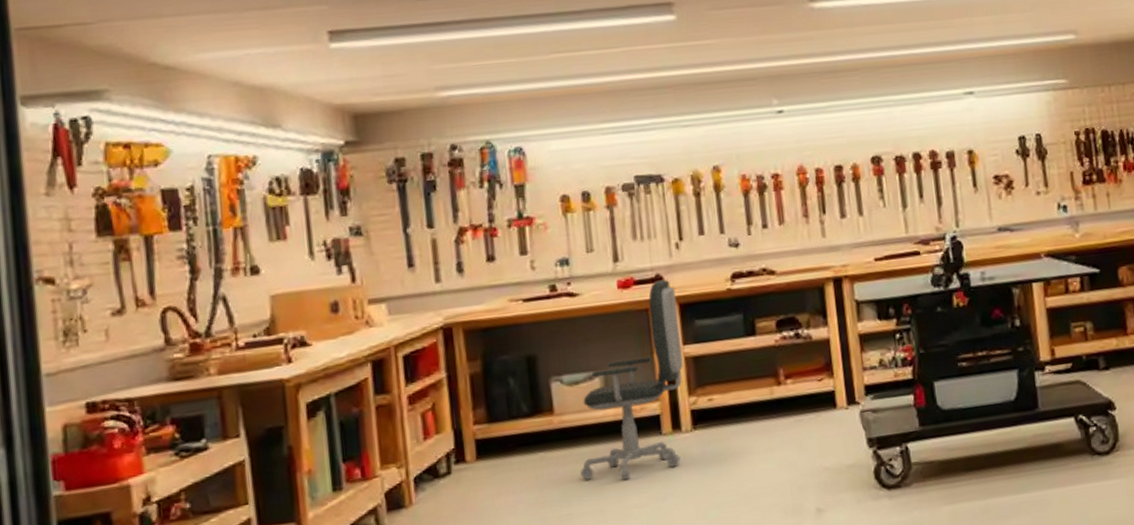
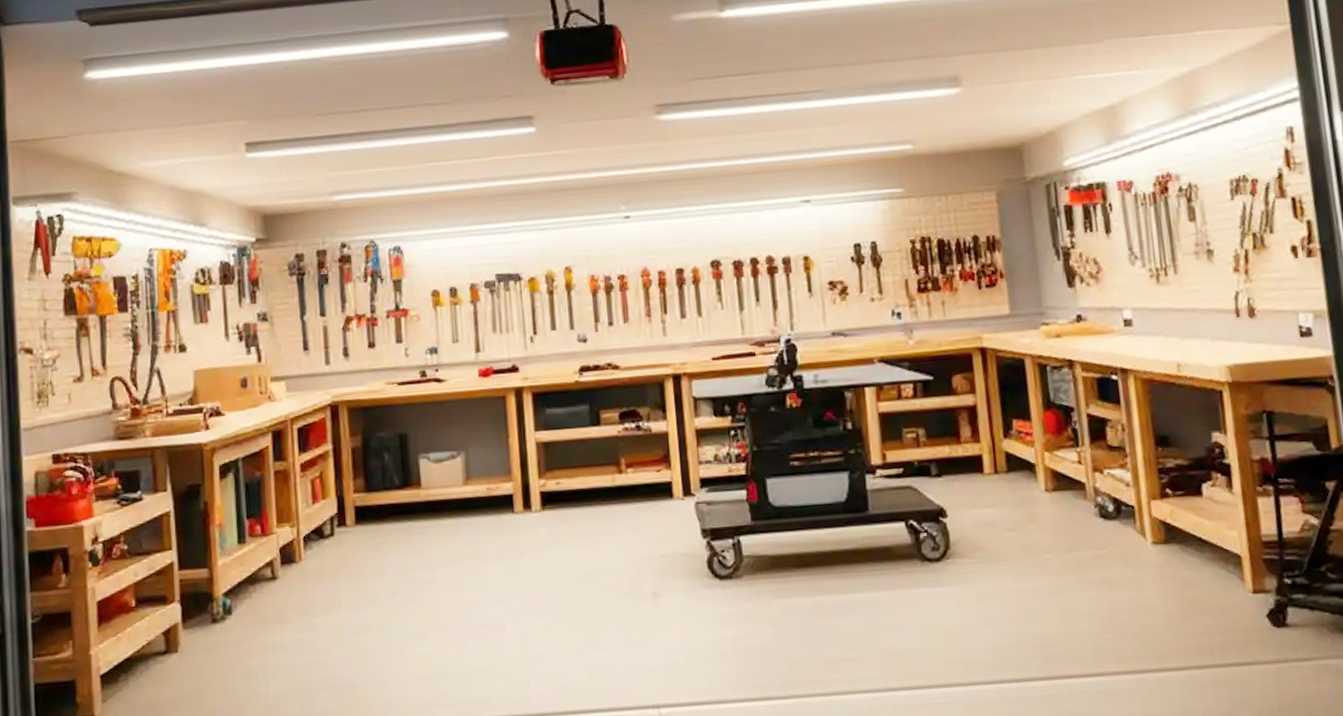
office chair: present [580,279,683,480] -> none [442,370,535,552]

